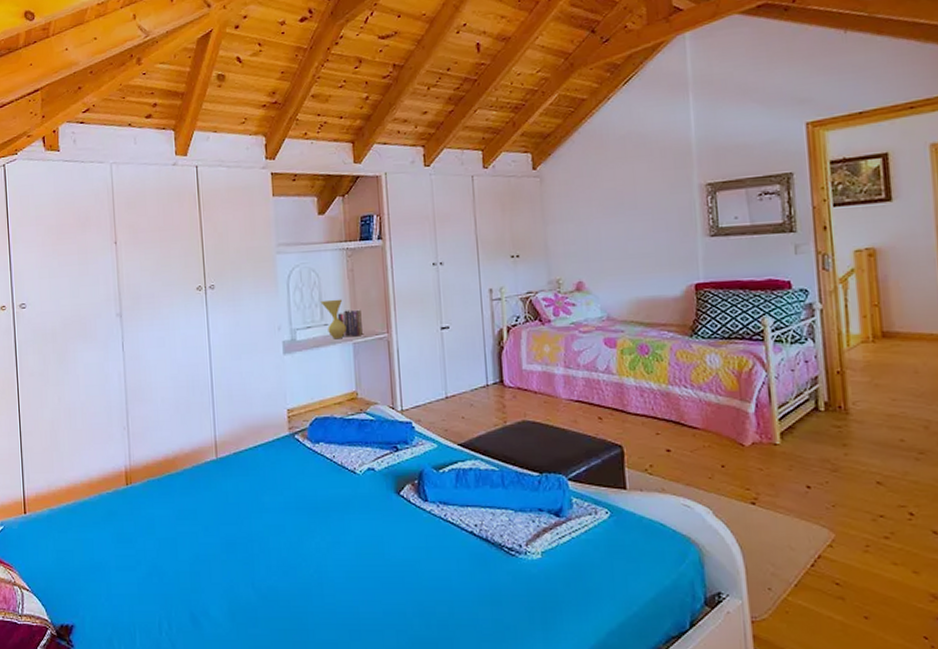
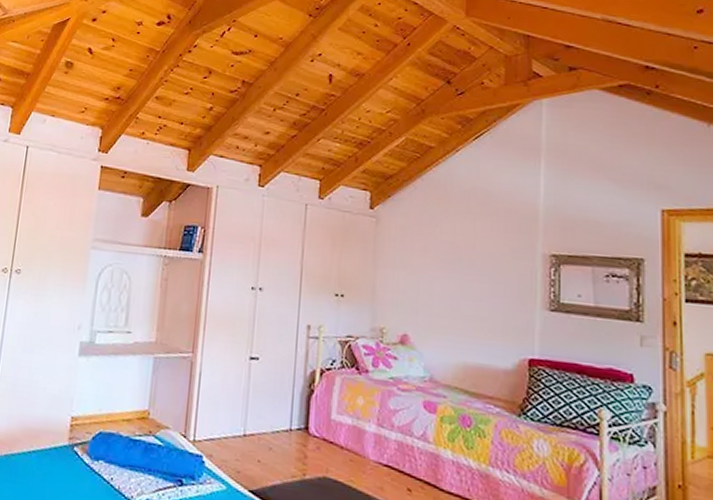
decorative vase: present [320,299,346,339] -> none [127,306,151,351]
books: present [338,309,363,338] -> none [143,320,169,352]

